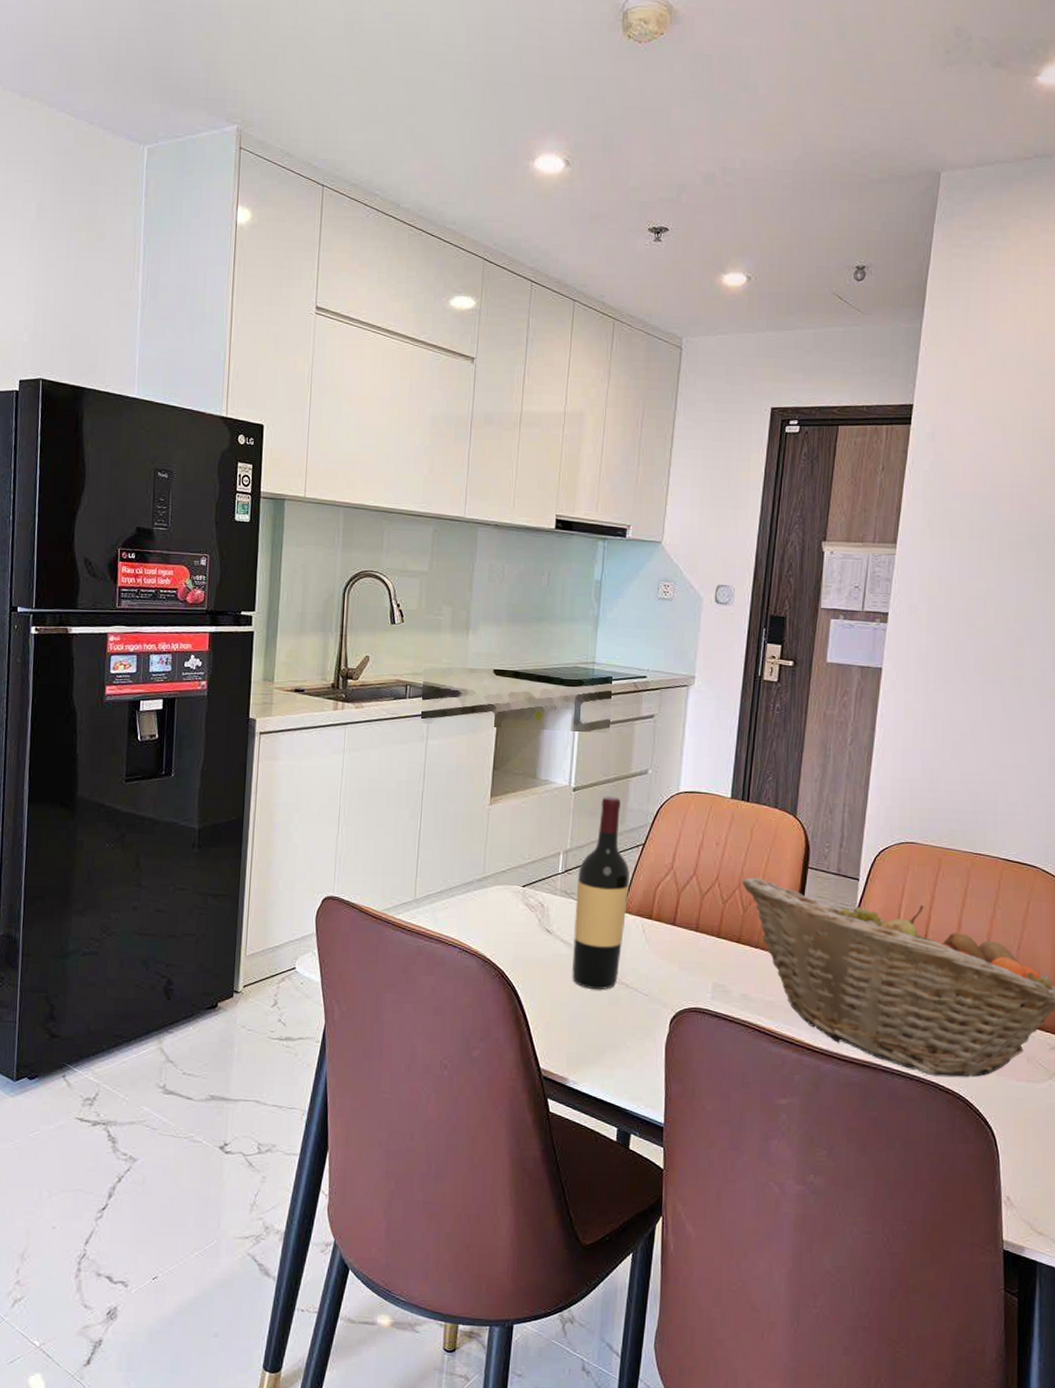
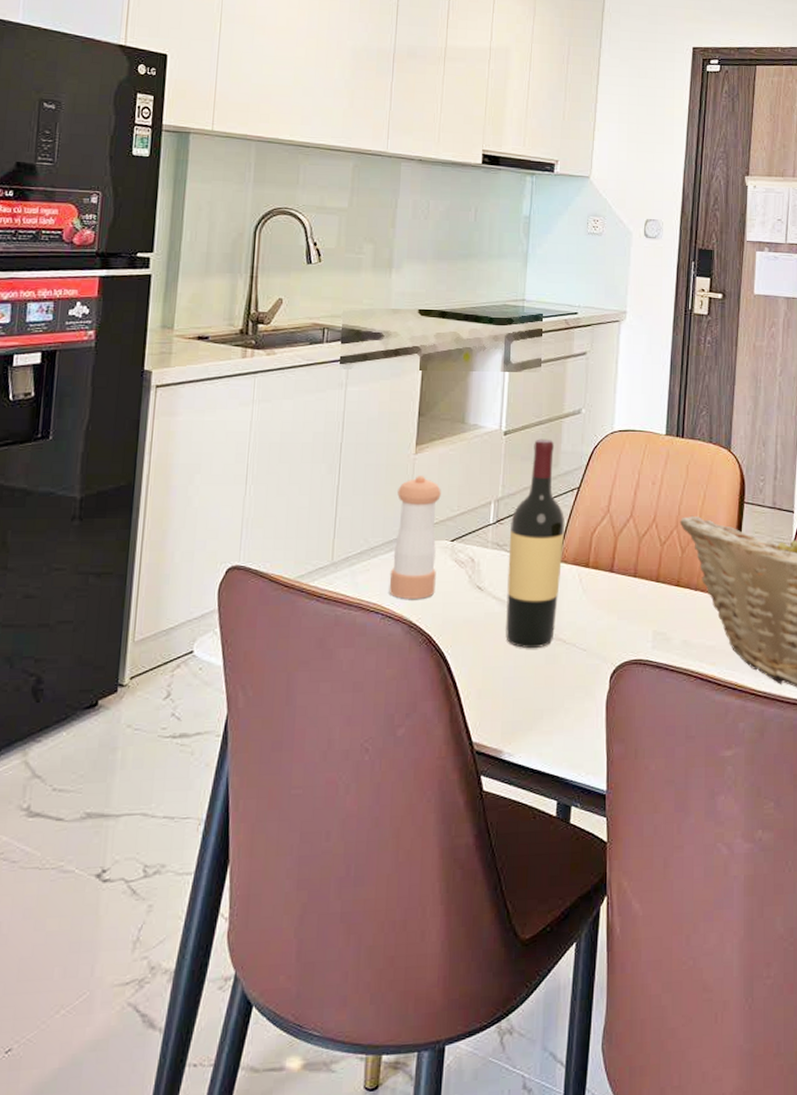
pepper shaker: none [465,825,514,937] -> present [389,476,441,599]

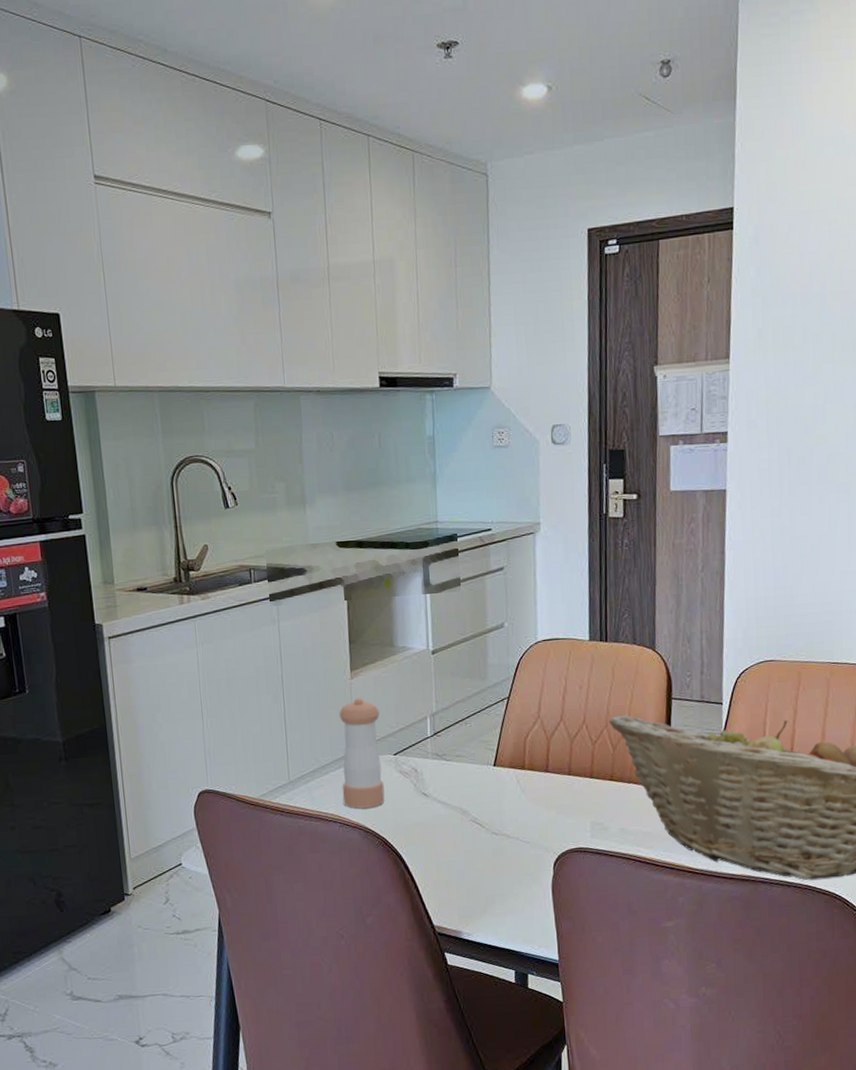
wine bottle: present [506,439,565,648] -> none [447,654,499,844]

